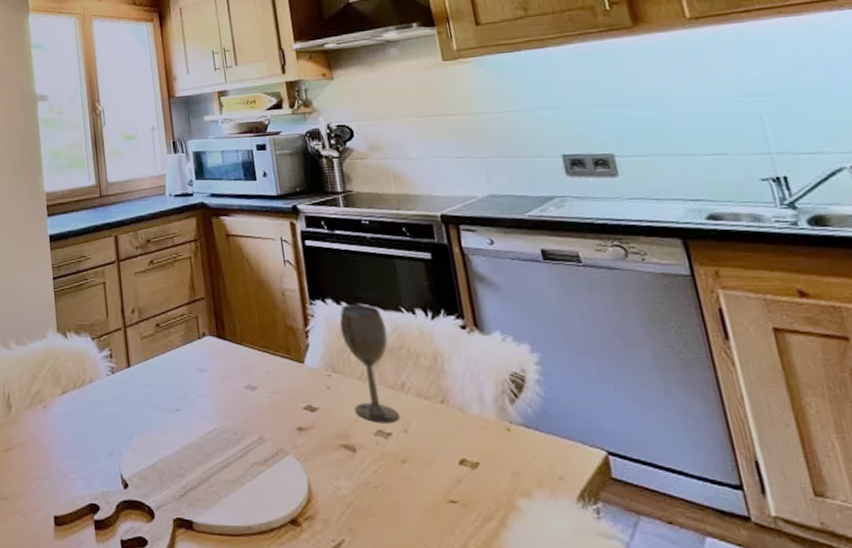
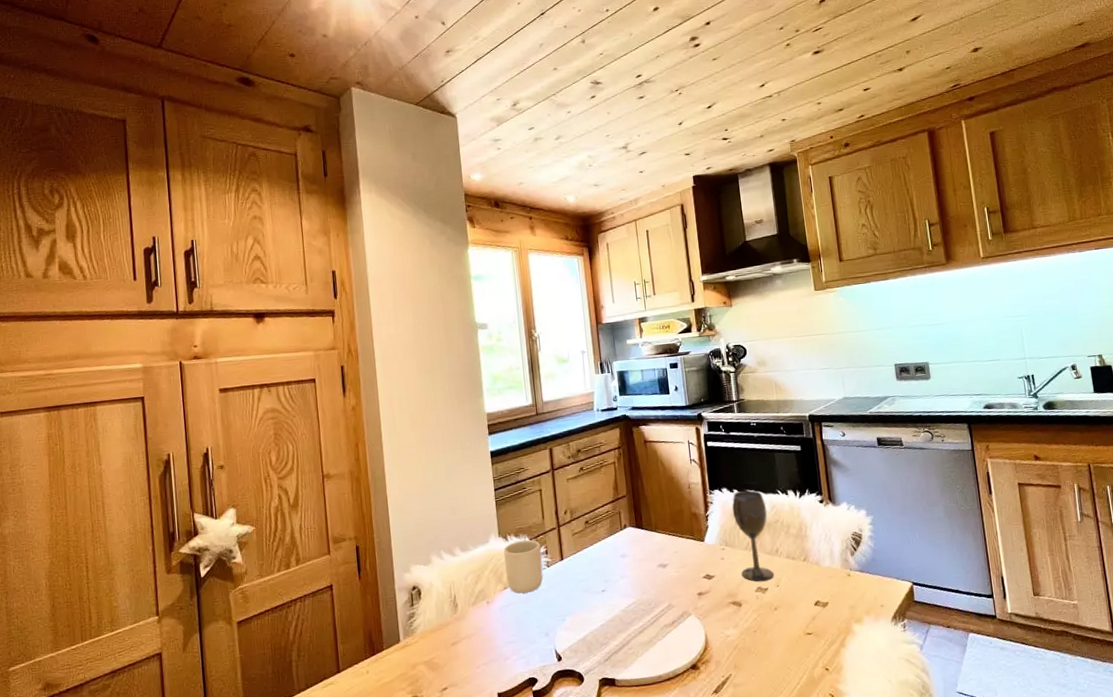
mug: none [62,339,107,401] -> present [503,540,543,594]

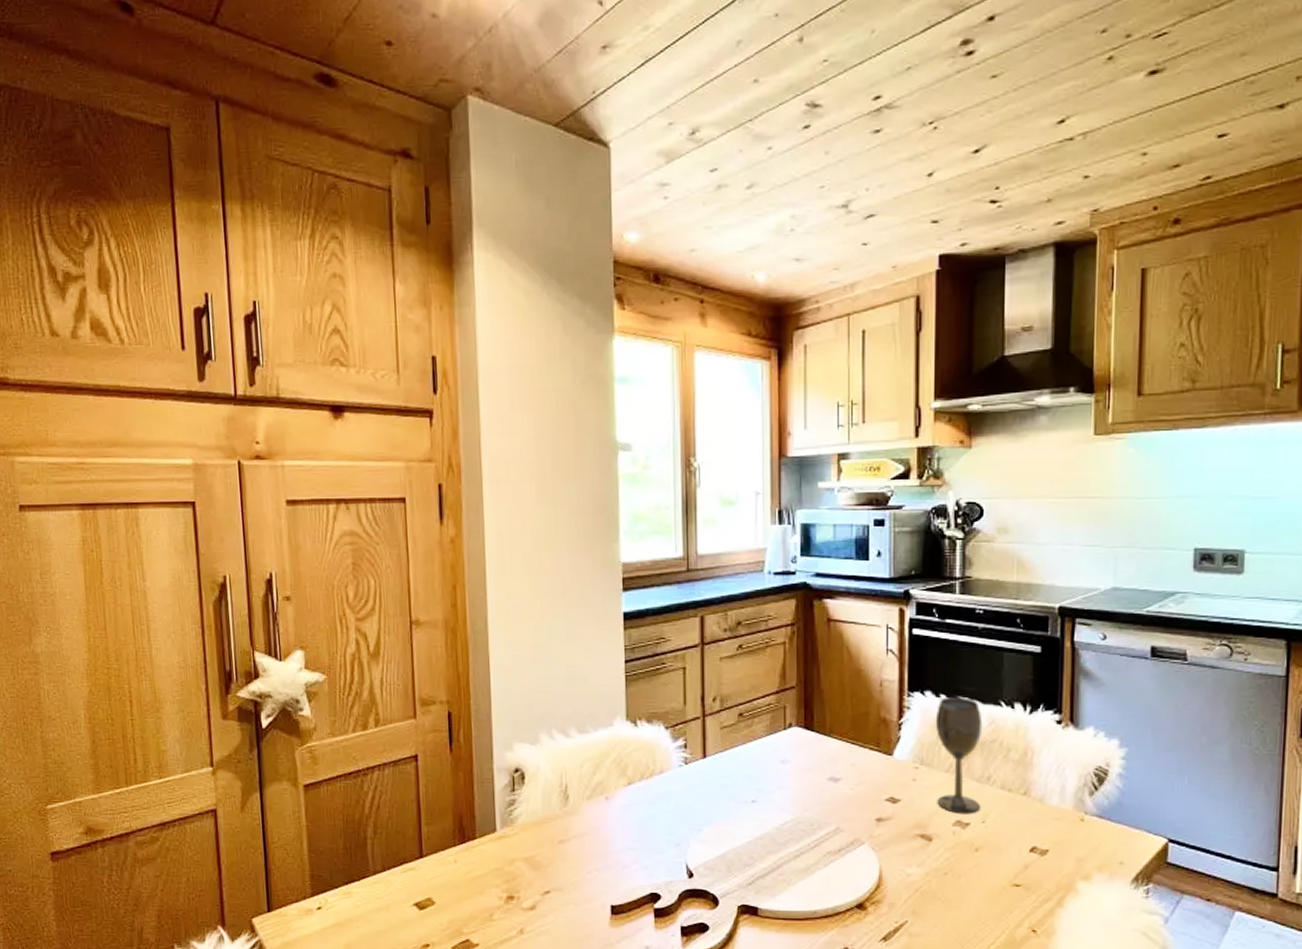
mug: present [503,540,543,594] -> none [631,728,679,792]

